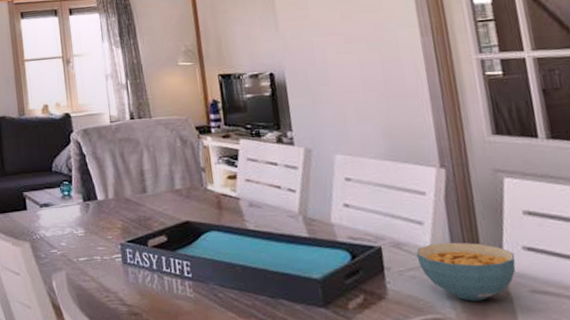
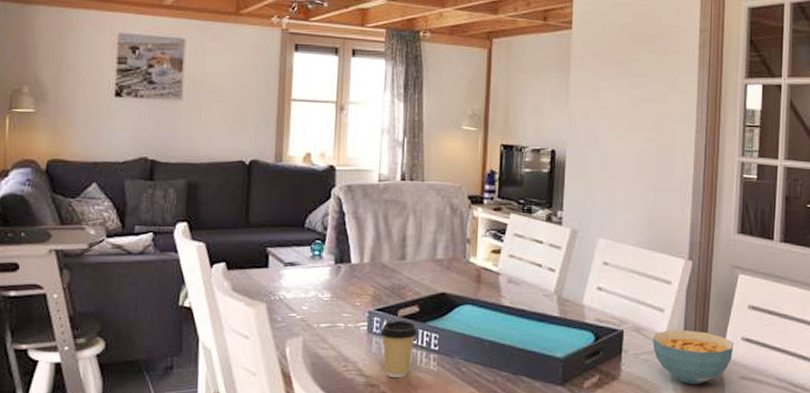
coffee cup: none [134,250,169,306] -> present [380,320,417,378]

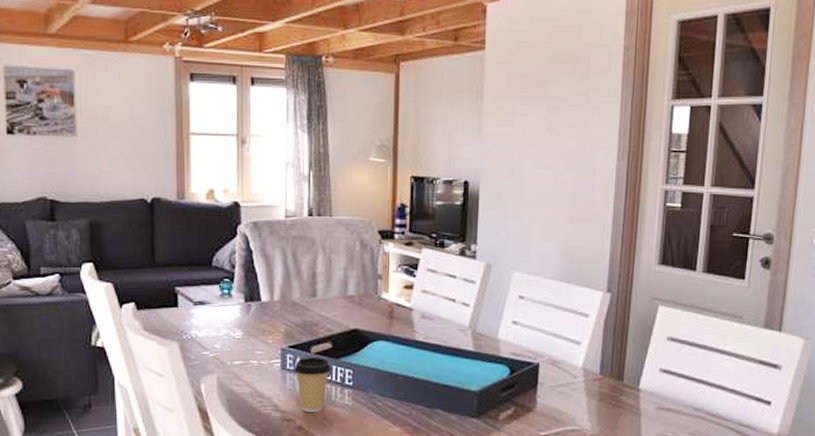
cereal bowl: present [652,329,734,385] -> none [568,362,652,415]

